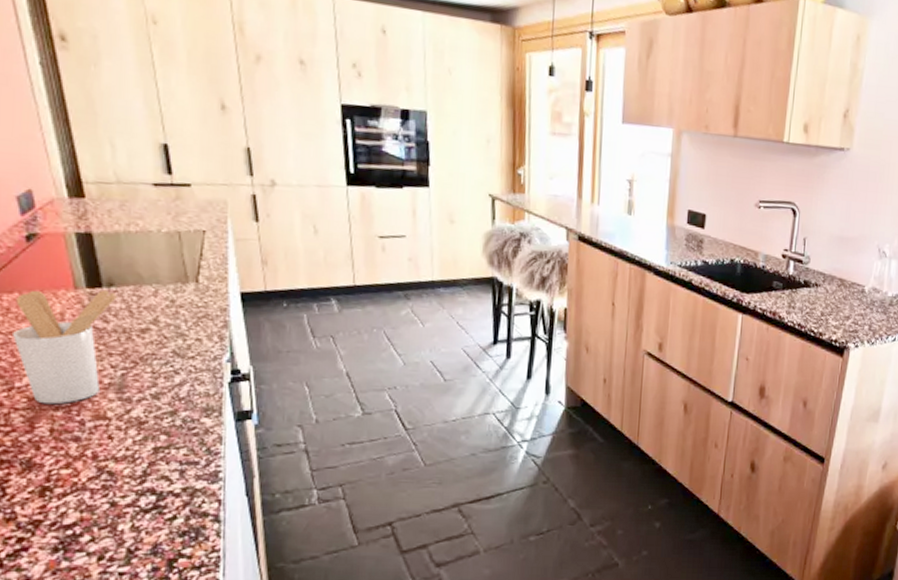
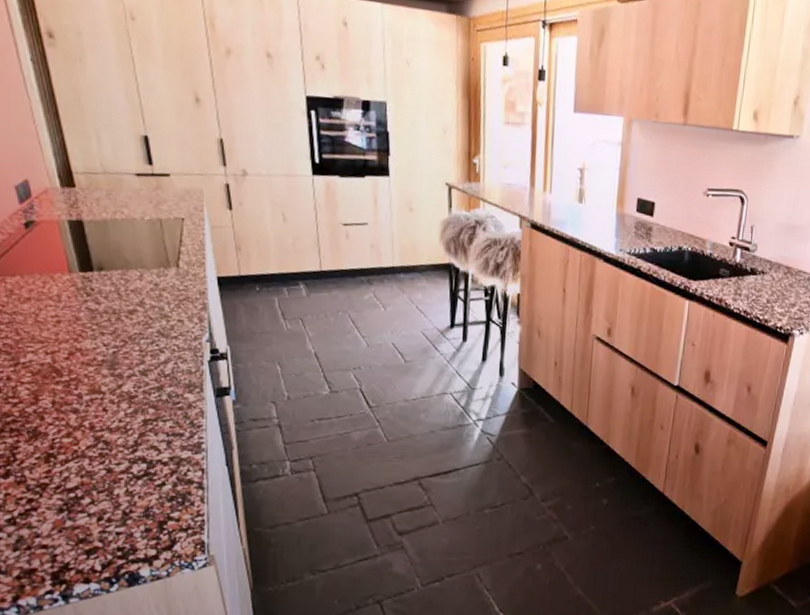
utensil holder: present [13,290,117,405] -> none [17,273,107,379]

